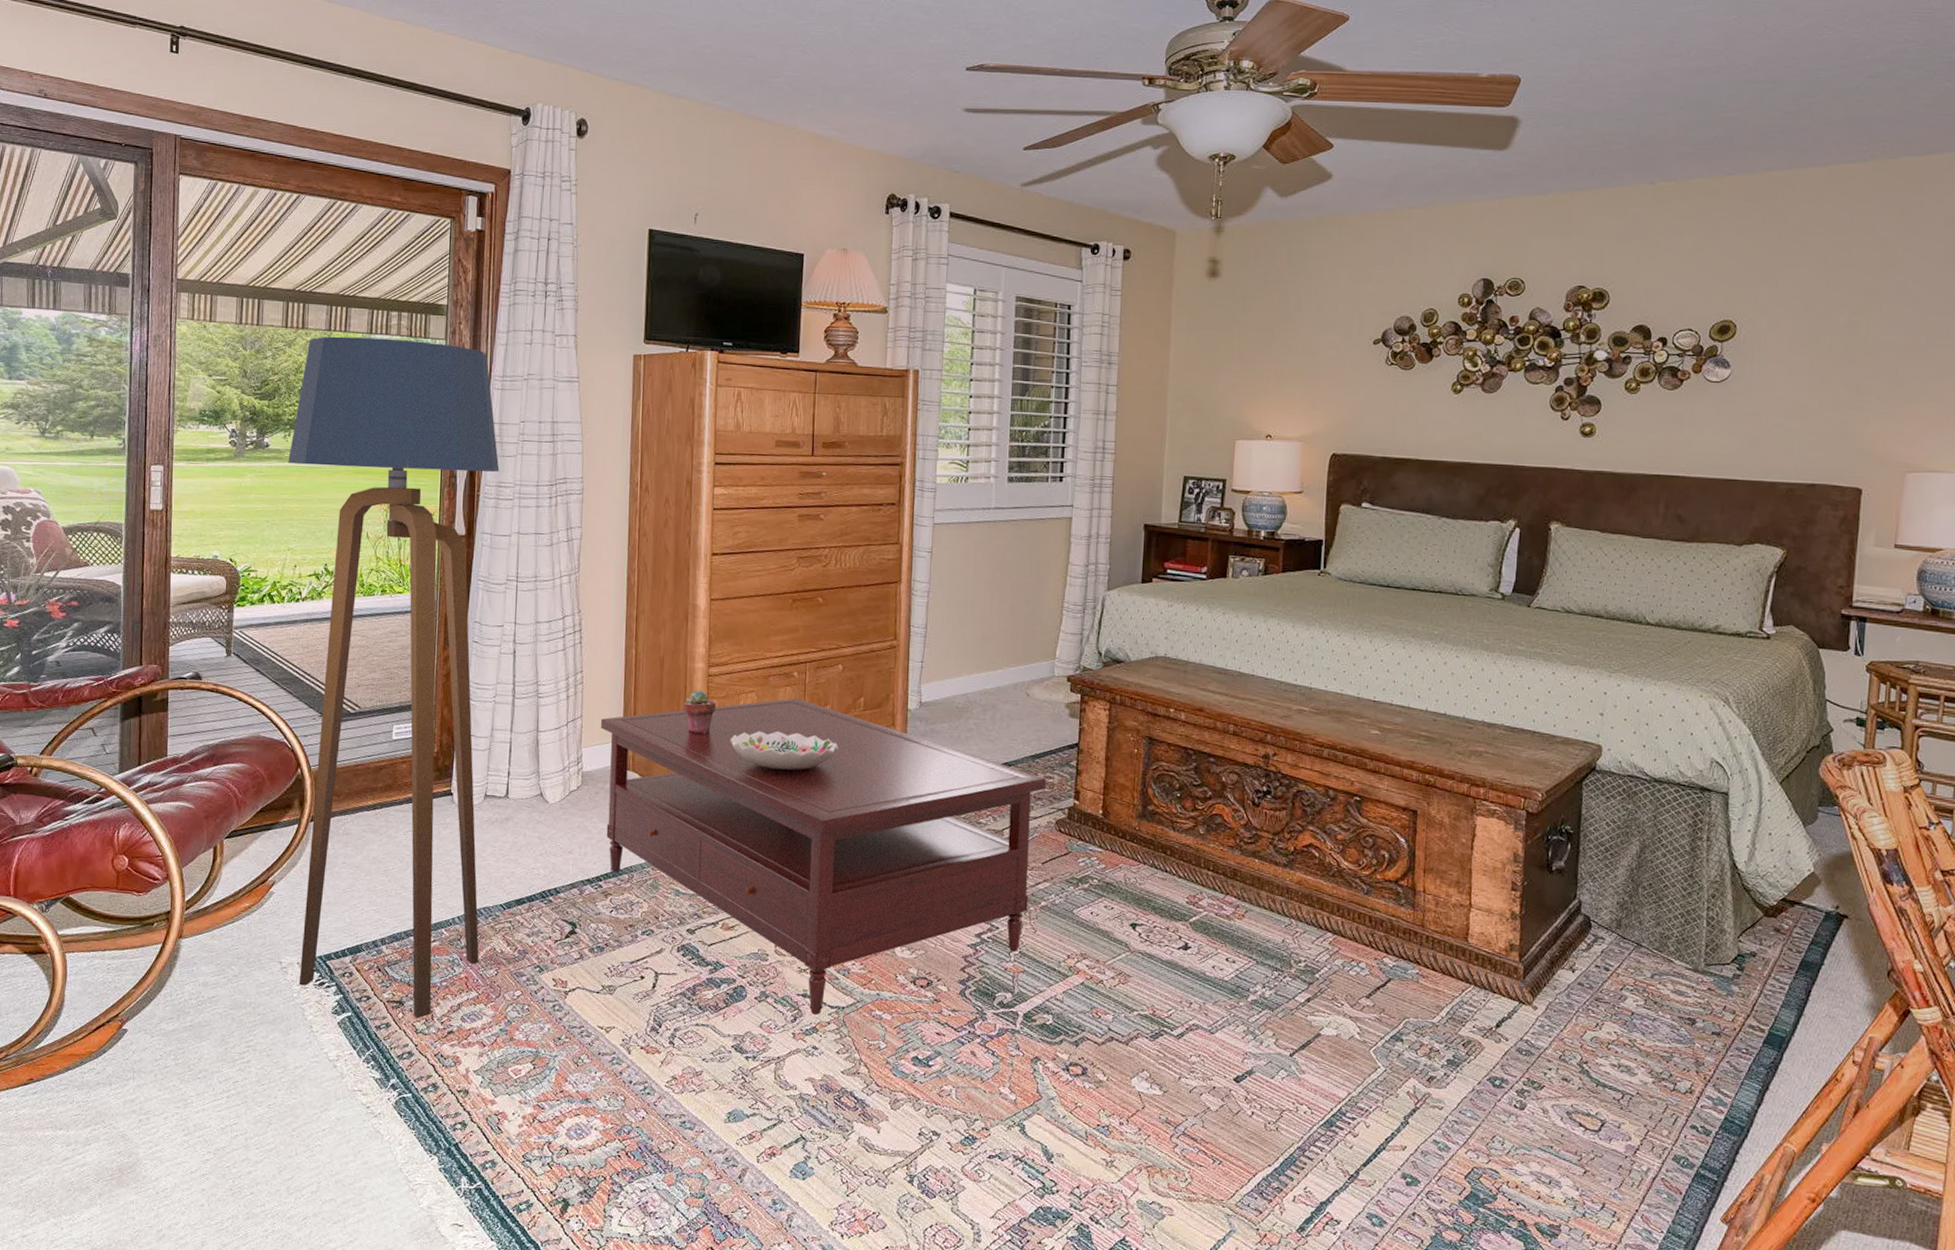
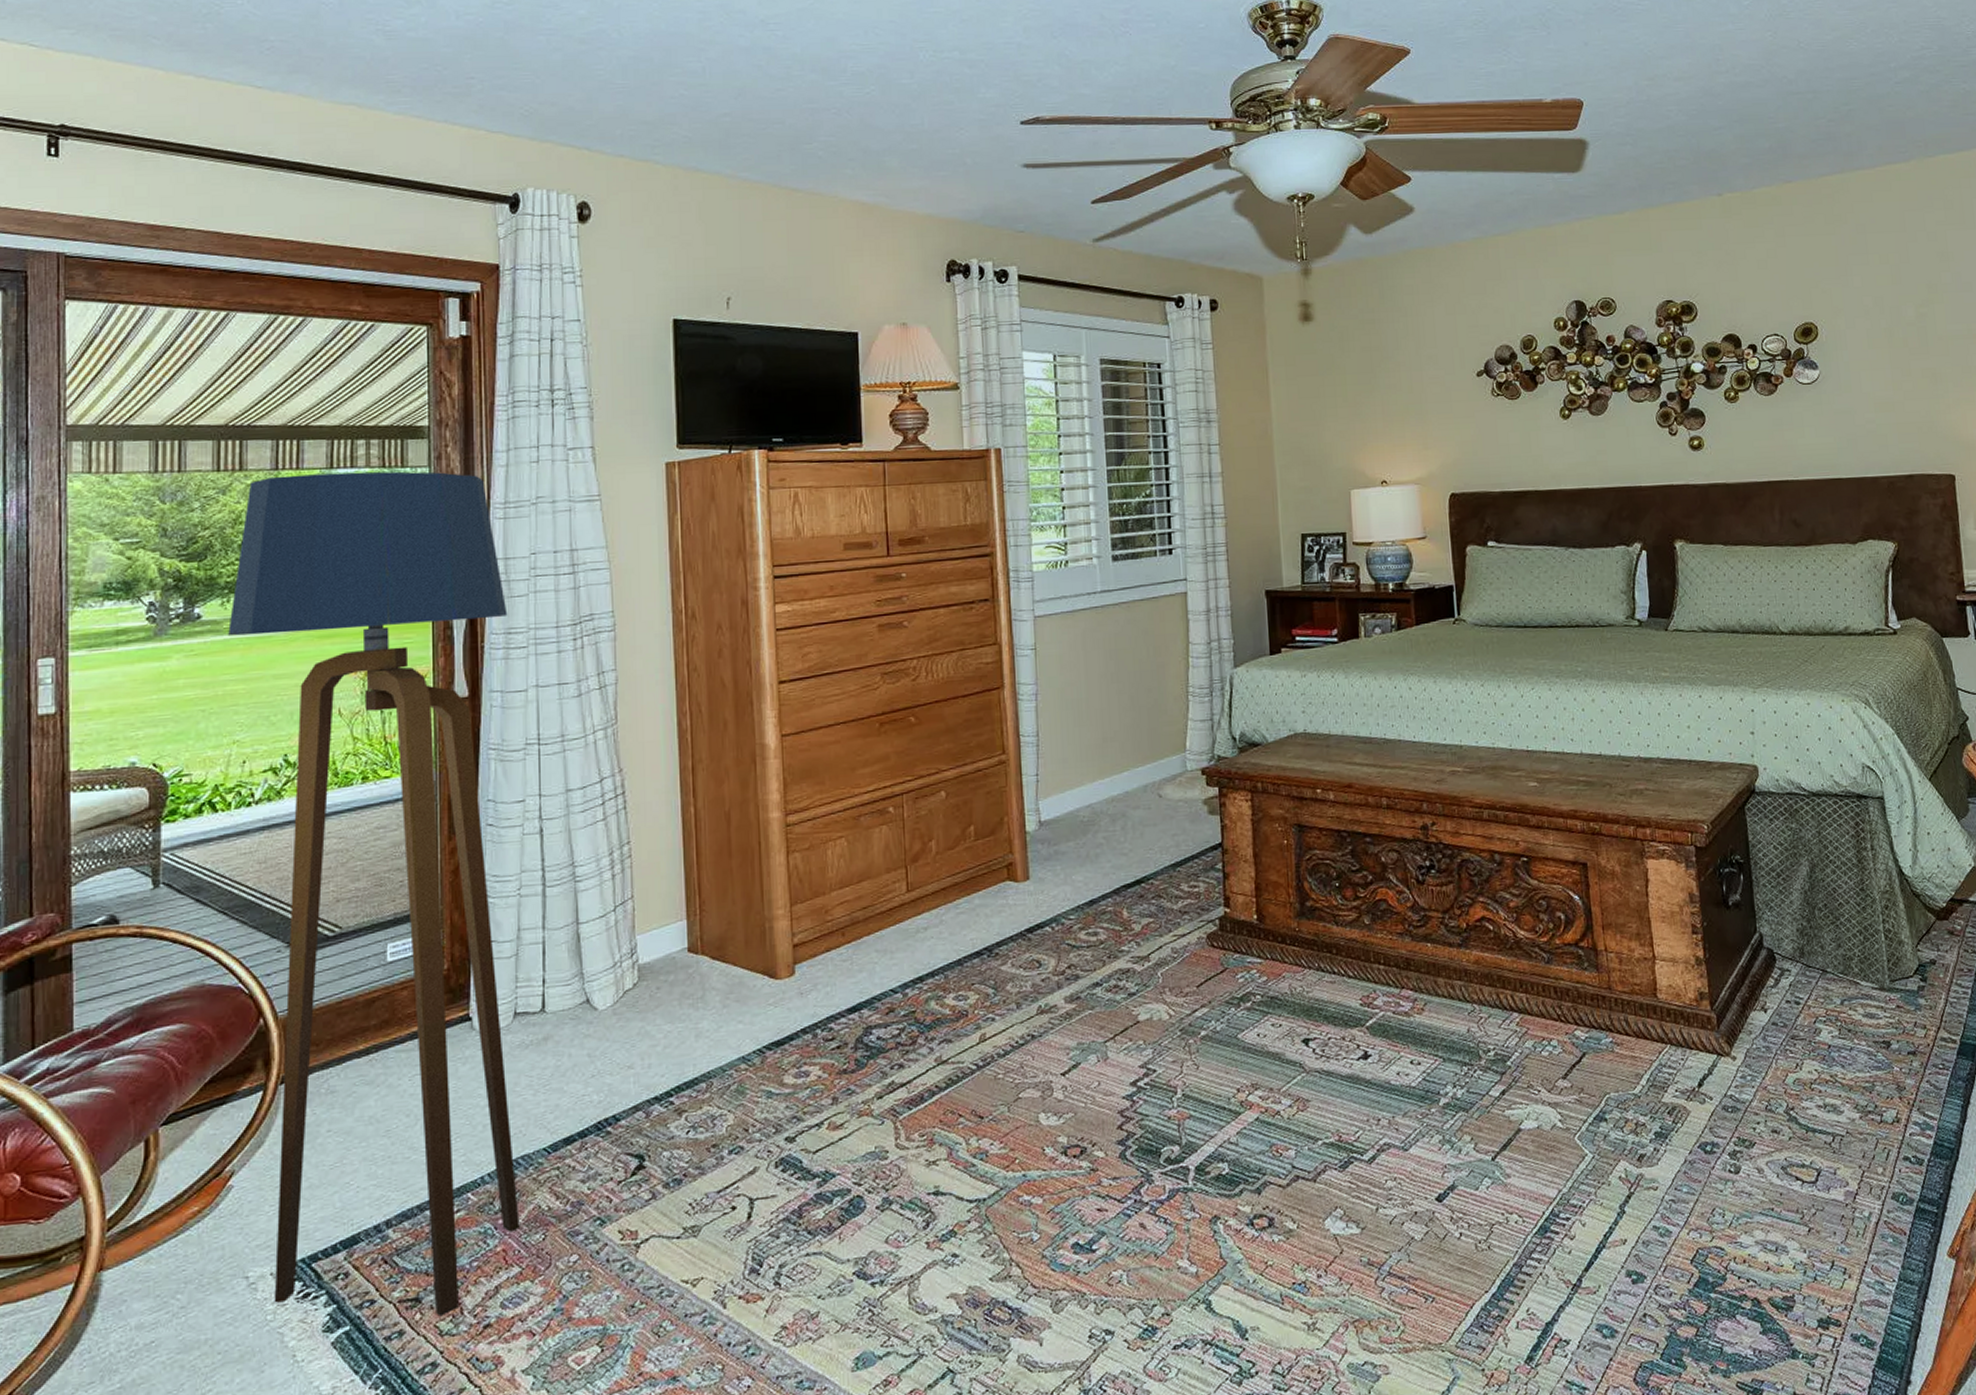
coffee table: present [600,698,1046,1016] -> none [656,838,1192,1216]
potted succulent: present [684,690,717,734] -> none [759,844,800,897]
decorative bowl: present [730,731,838,770] -> none [819,877,950,926]

